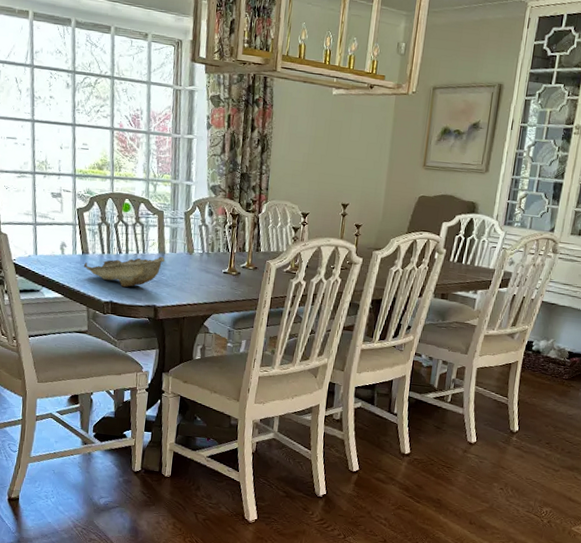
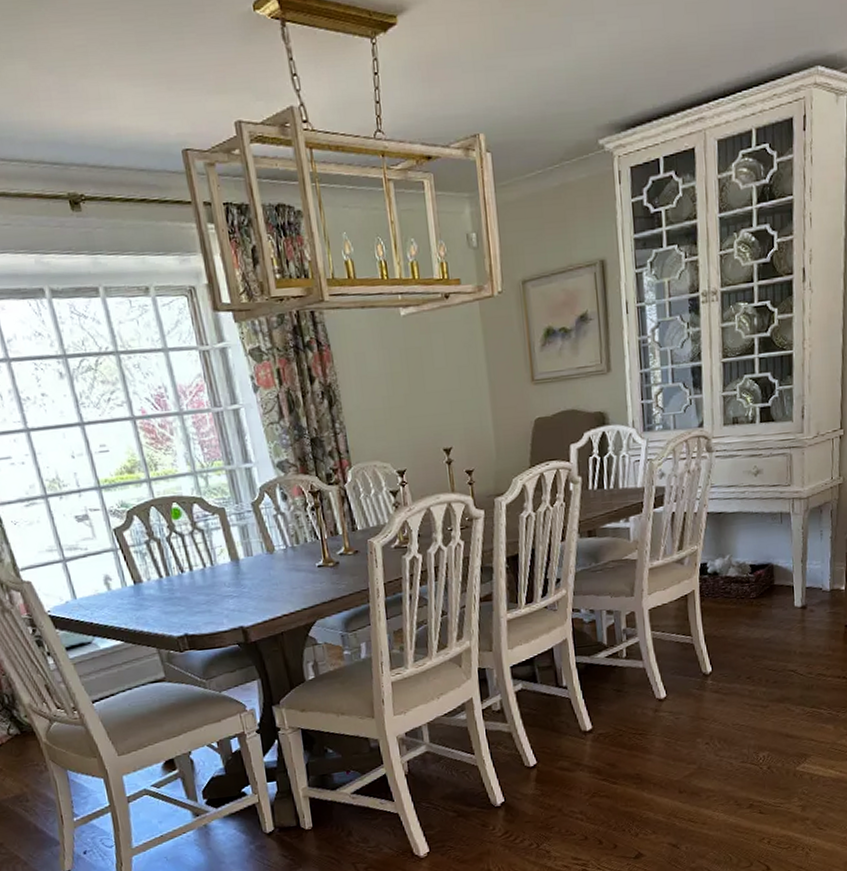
decorative bowl: present [84,257,165,288] -> none [140,565,242,614]

